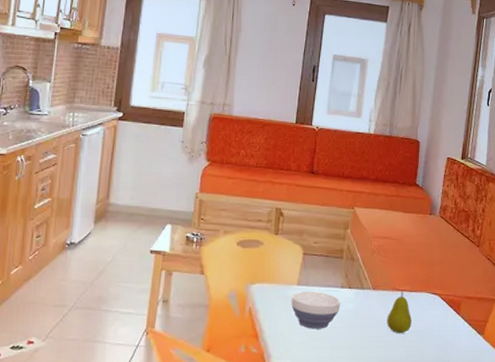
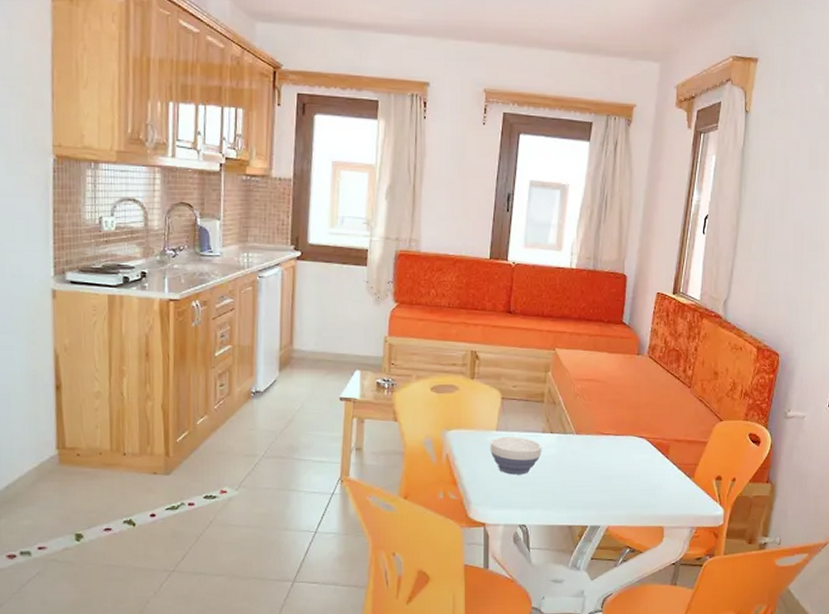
fruit: present [387,292,412,333] -> none [591,436,617,478]

